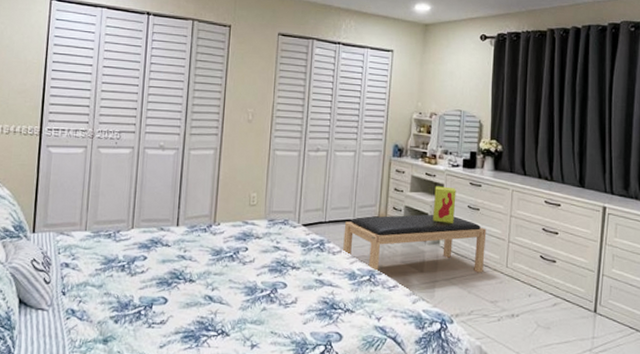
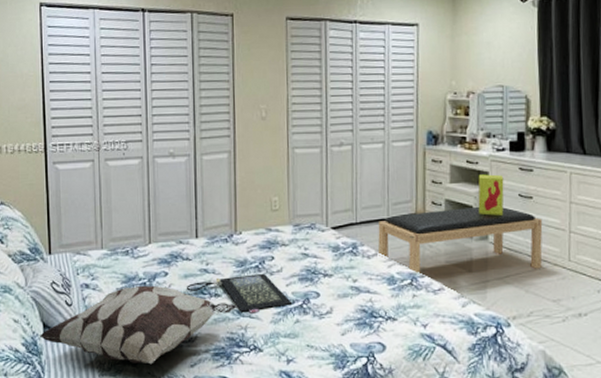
decorative pillow: none [13,267,209,344] -> present [39,285,237,365]
clutch bag: none [162,262,261,300] -> present [186,273,293,313]

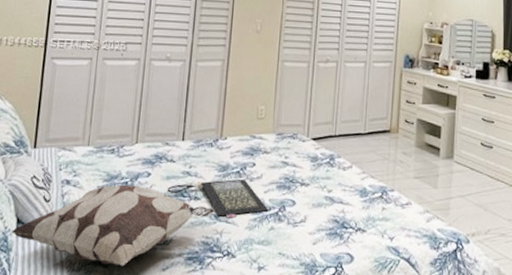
bench: present [378,206,543,273] -> none [354,127,502,189]
decorative box: present [478,174,504,216] -> none [446,98,470,137]

